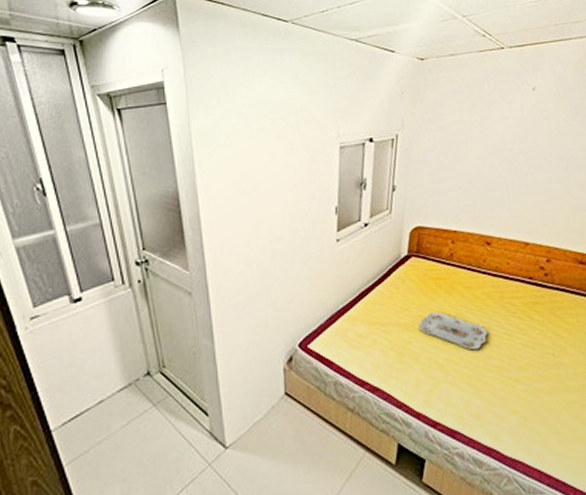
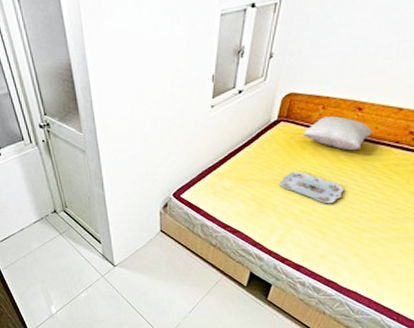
pillow: none [435,251,506,288] -> present [302,116,373,151]

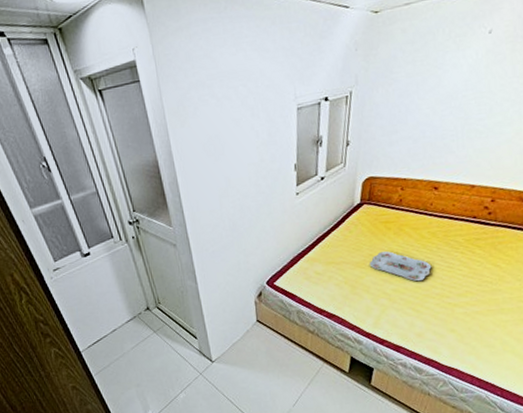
pillow: present [302,116,373,151] -> none [385,196,451,228]

